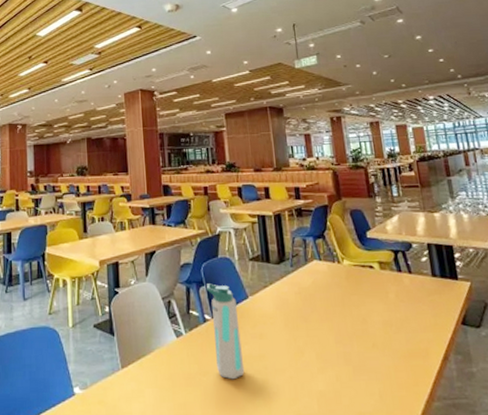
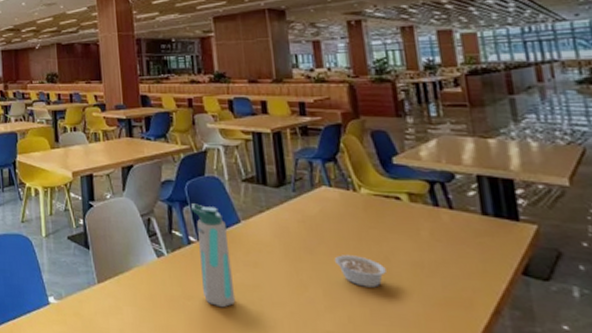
legume: none [325,320,364,347] -> present [335,255,386,288]

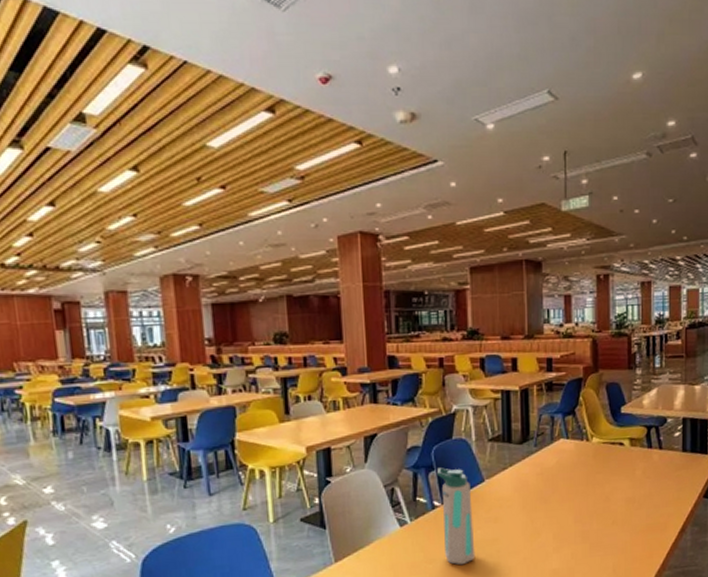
legume: present [335,255,386,288] -> none [566,499,606,526]

